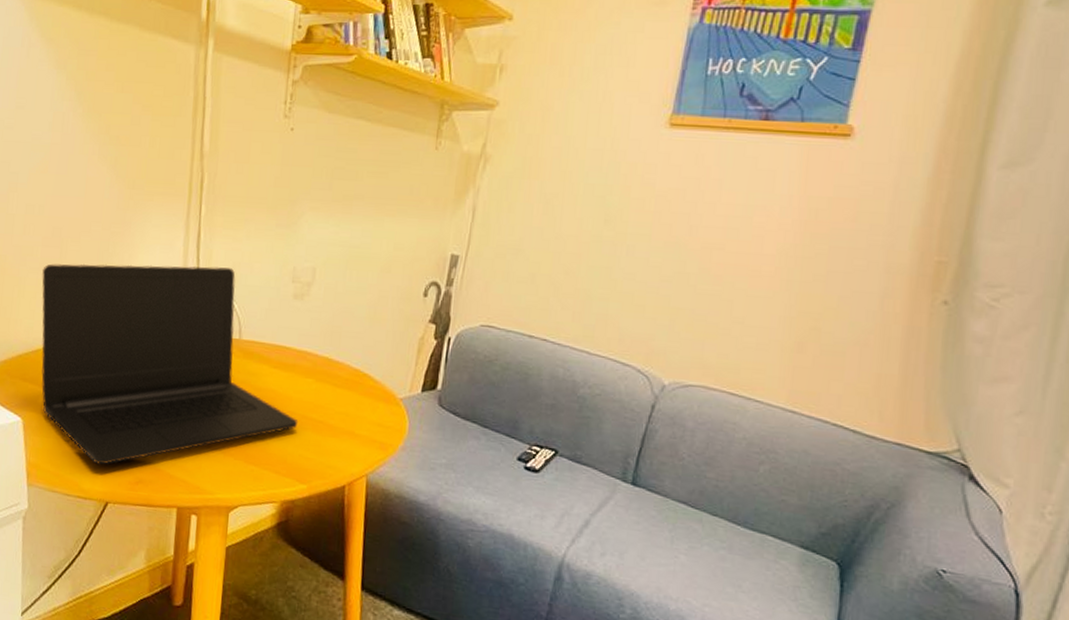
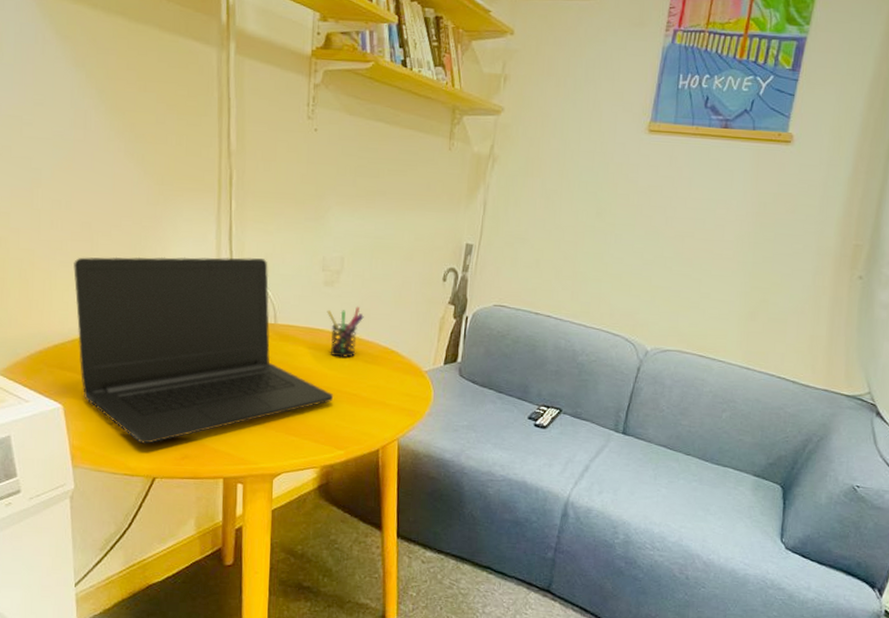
pen holder: none [295,322,335,380] -> present [327,306,364,358]

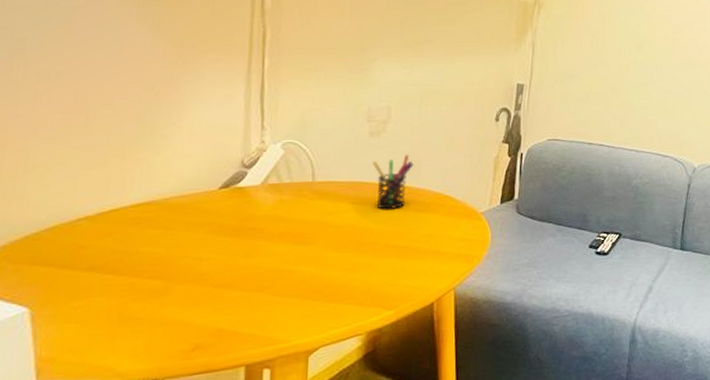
laptop: present [73,256,334,444] -> none [59,115,381,341]

